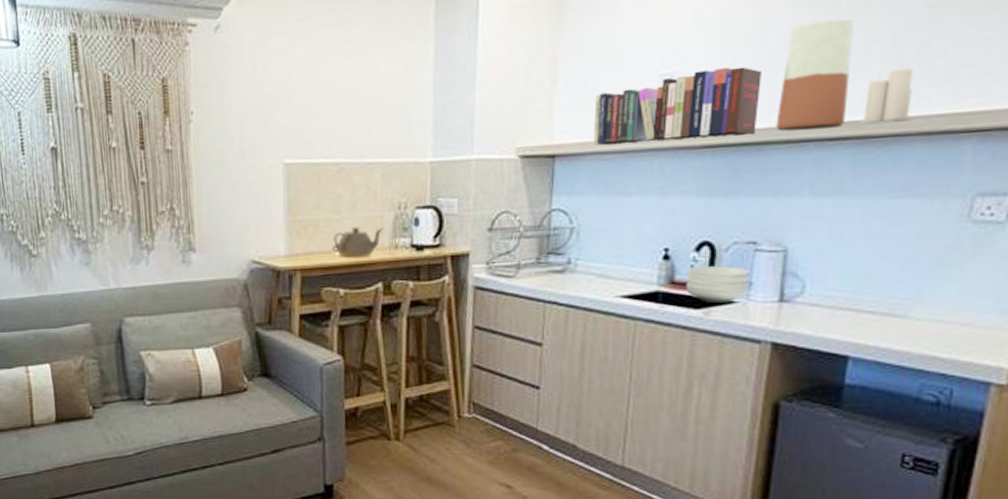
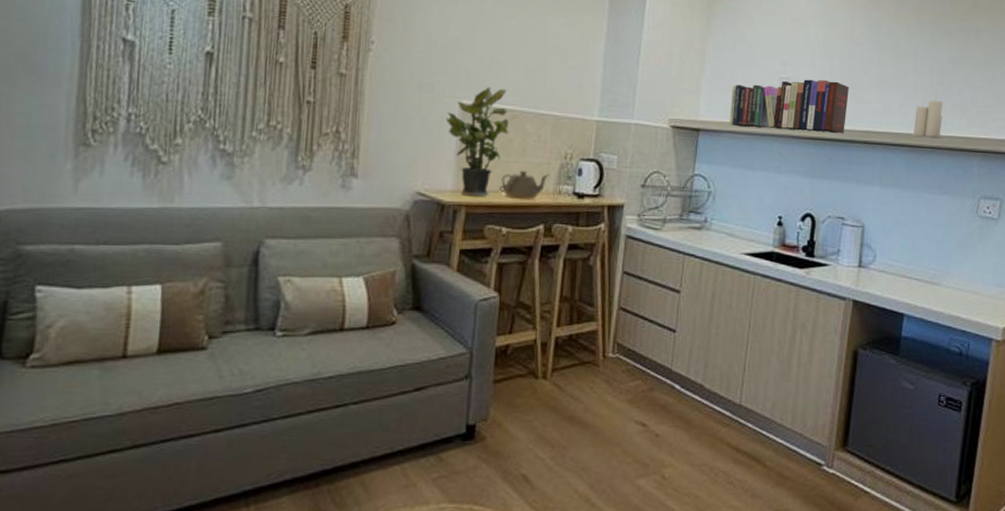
potted plant: none [271,141,335,261] -> present [445,86,508,197]
bowl: present [685,265,751,304] -> none [793,233,840,265]
vase: present [776,18,855,132] -> none [858,57,908,137]

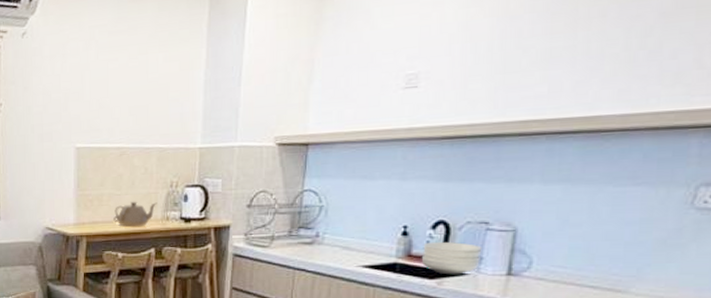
potted plant: present [445,86,508,197] -> none [64,129,117,228]
books: present [729,84,782,130] -> none [343,85,409,136]
books: present [773,79,849,134] -> none [397,68,500,133]
bowl: none [793,233,840,265] -> present [421,241,482,275]
candle: present [911,98,943,139] -> none [591,66,646,120]

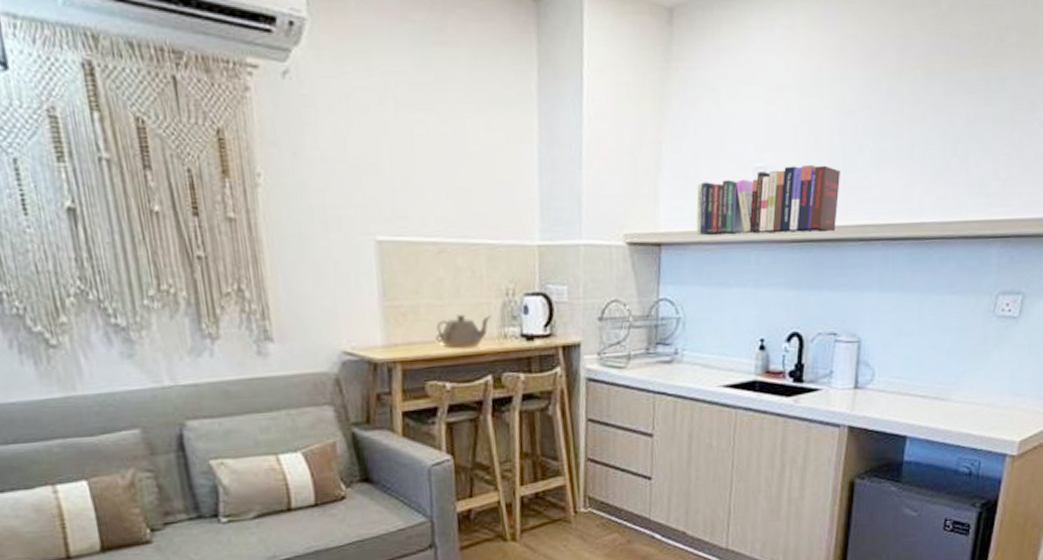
books: none [343,85,409,136] -> present [696,179,761,236]
books: none [397,68,500,133] -> present [749,164,840,234]
bowl: present [421,241,482,275] -> none [778,355,832,391]

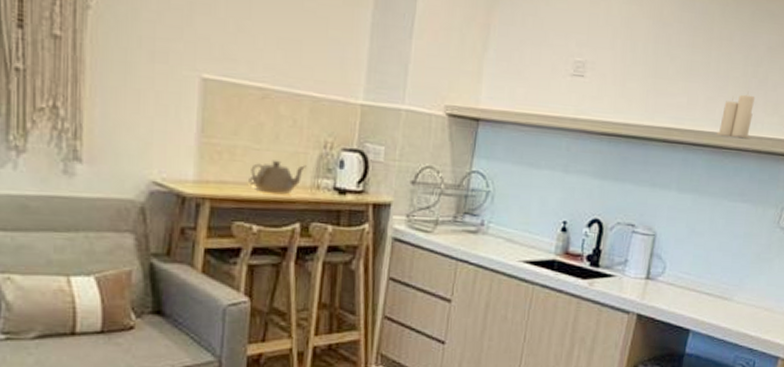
books: present [696,179,761,236] -> none [513,67,574,123]
books: present [749,164,840,234] -> none [563,64,652,131]
candle: none [917,173,957,227] -> present [716,92,756,139]

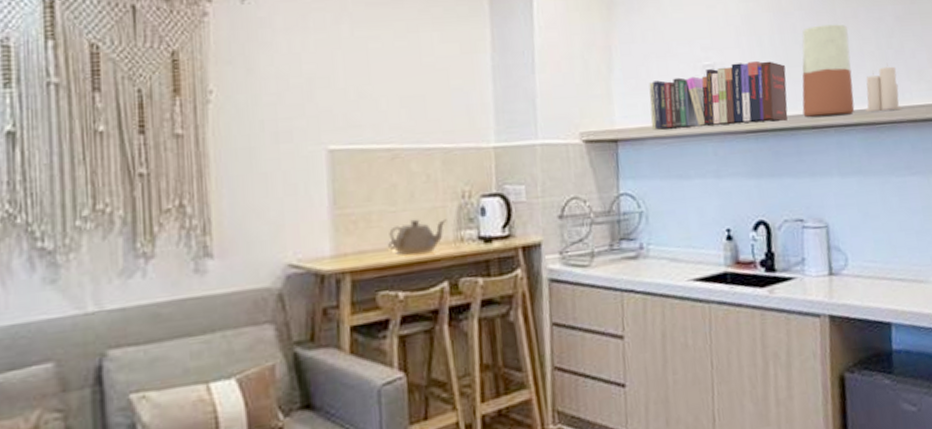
books: none [513,67,574,123] -> present [648,76,715,131]
books: none [563,64,652,131] -> present [701,60,788,126]
vase: none [658,41,721,136] -> present [801,24,855,118]

